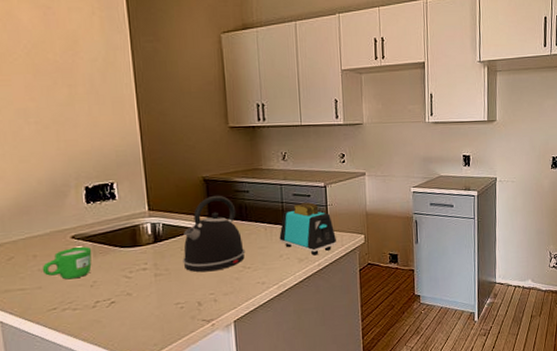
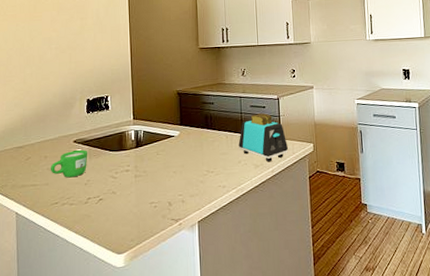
kettle: present [183,195,246,273] -> none [158,106,210,175]

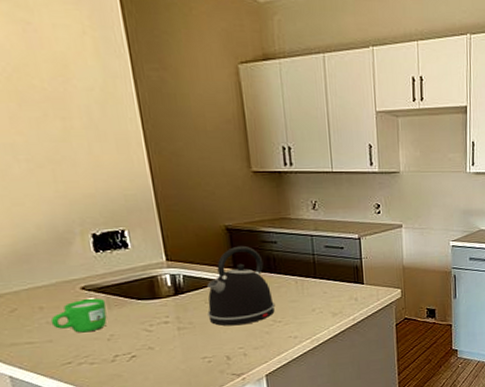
kettle: none [158,106,210,175] -> present [207,245,275,326]
toaster: present [238,113,288,162] -> none [311,255,372,310]

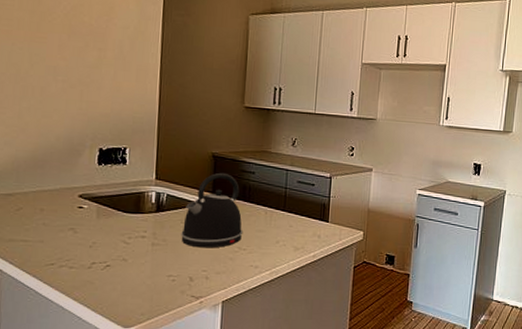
mug: present [50,298,107,333] -> none [46,206,96,237]

